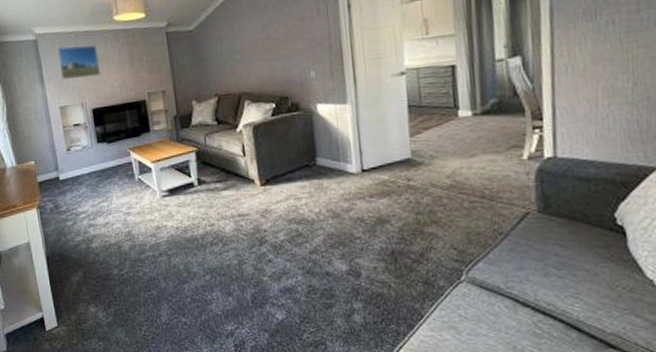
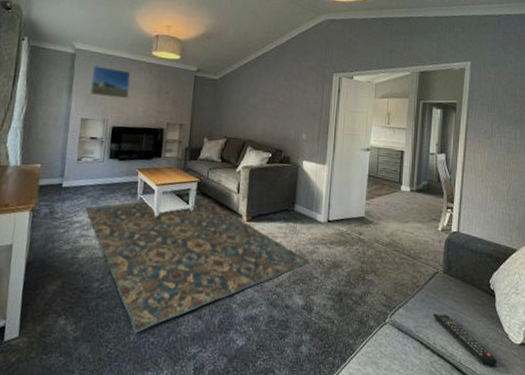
rug: none [87,165,349,315] -> present [85,194,311,333]
remote control: none [528,263,638,322] -> present [432,313,497,366]

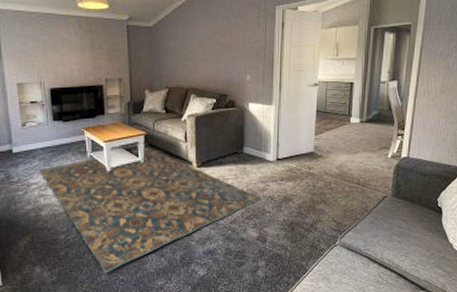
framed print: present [90,65,131,99] -> none [18,26,61,58]
remote control: present [432,313,497,366] -> none [381,232,440,272]

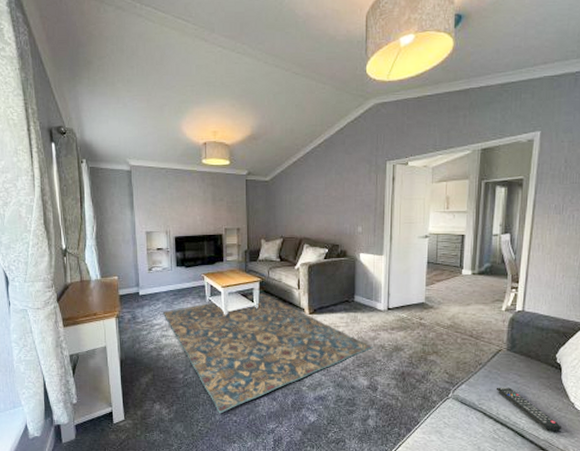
remote control: none [381,232,440,272] -> present [496,387,561,432]

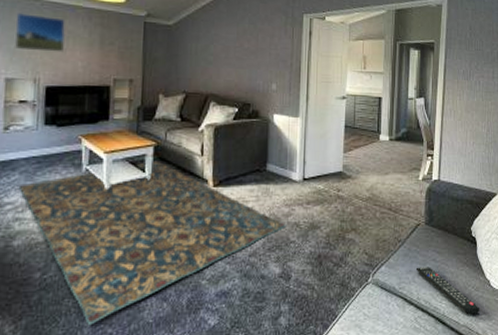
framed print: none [149,180,186,209] -> present [15,13,66,53]

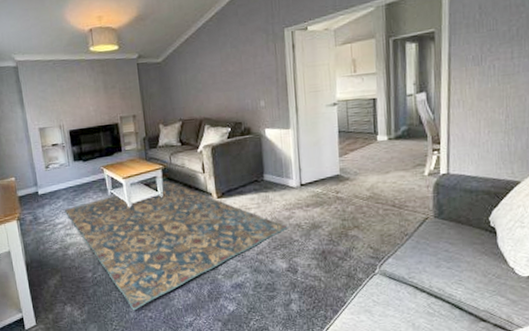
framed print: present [15,13,66,53] -> none [36,72,77,103]
remote control: present [415,267,479,315] -> none [426,257,502,301]

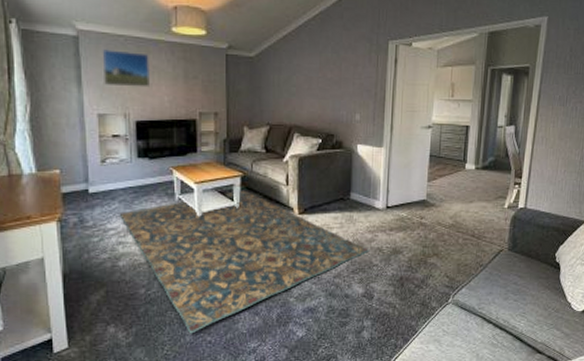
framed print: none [36,72,77,103] -> present [102,49,151,88]

